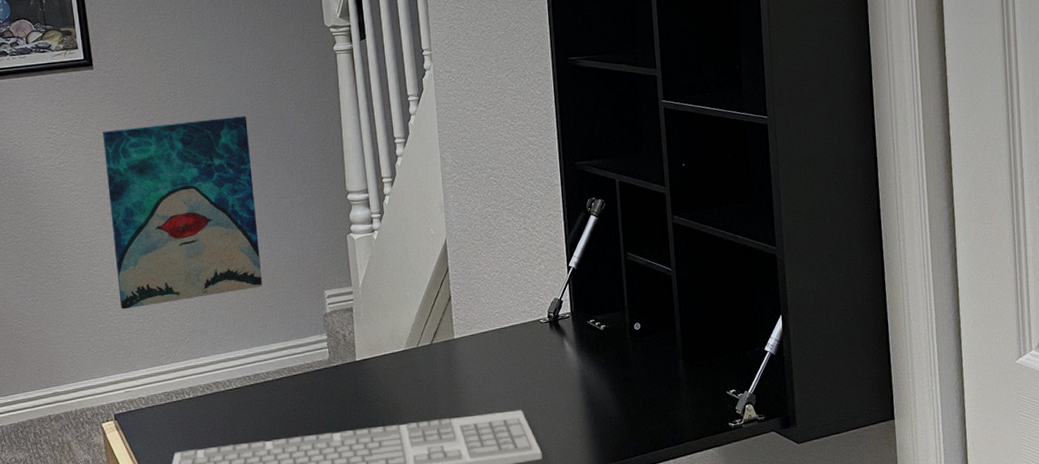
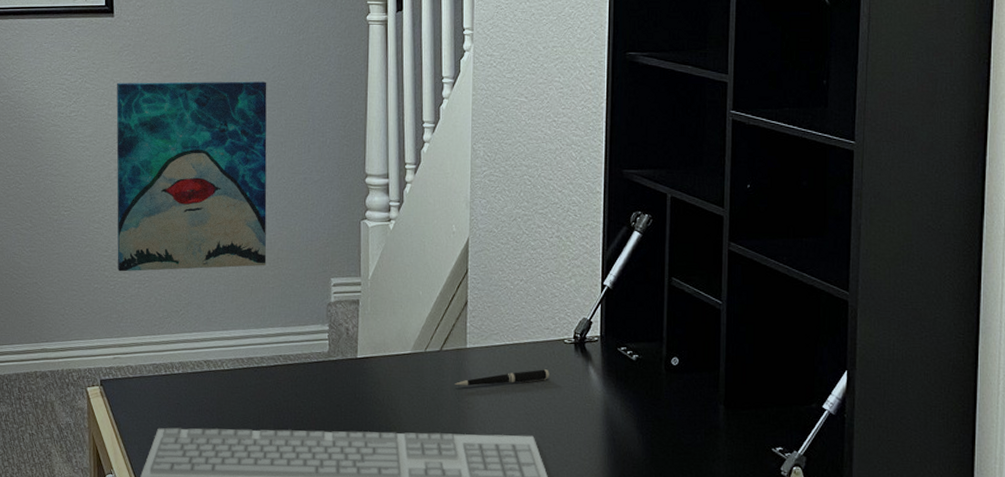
pen: none [447,348,530,374] -> present [455,369,549,386]

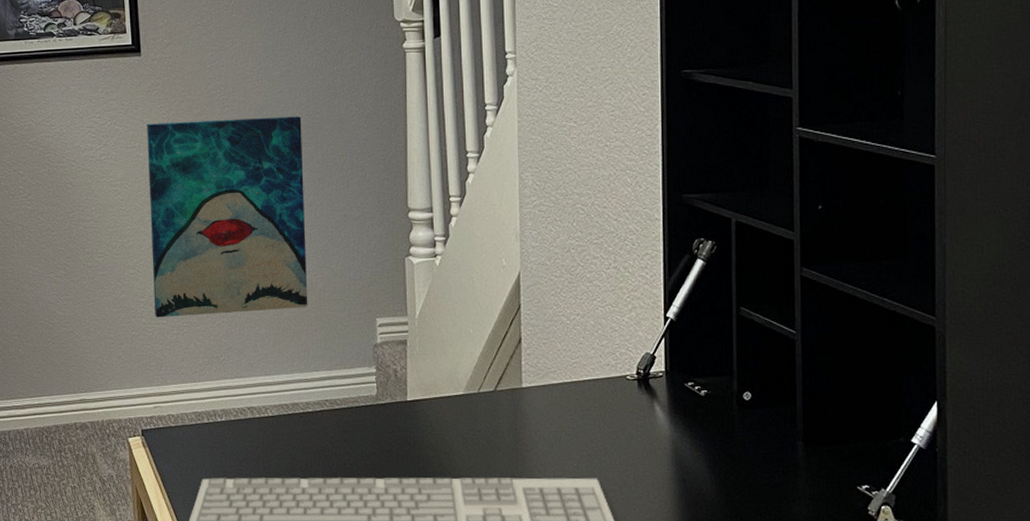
pen: present [455,369,549,386] -> none [511,408,612,428]

